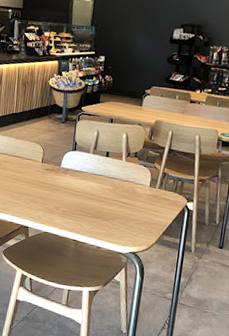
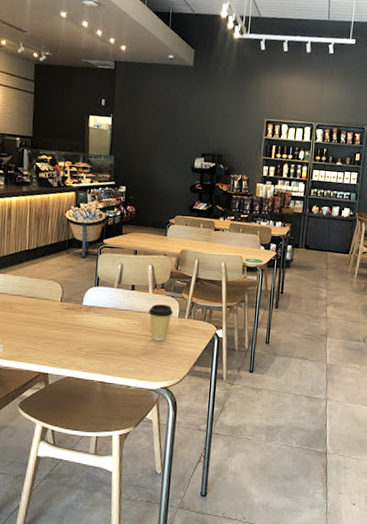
coffee cup: none [121,172,145,208] -> present [148,304,174,341]

